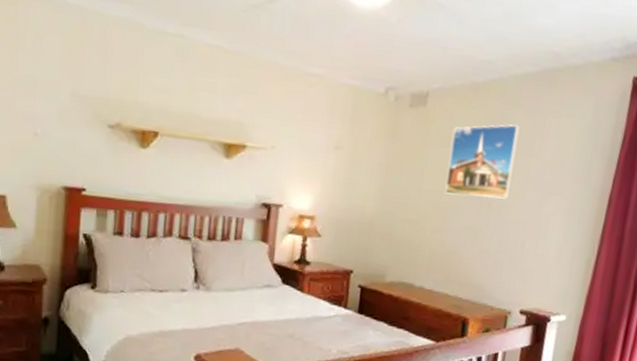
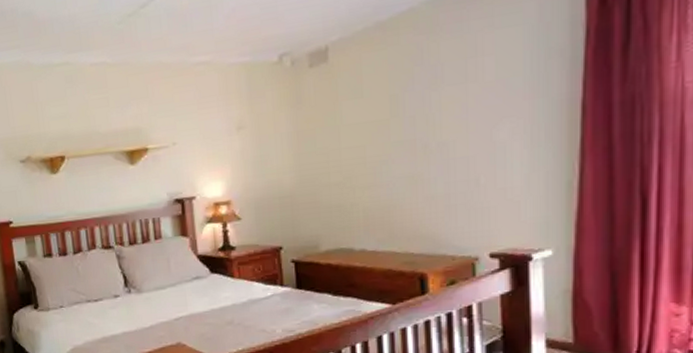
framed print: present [445,124,520,199] -> none [364,52,447,147]

